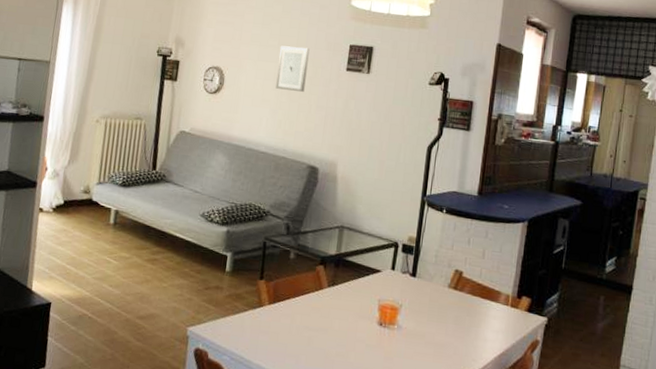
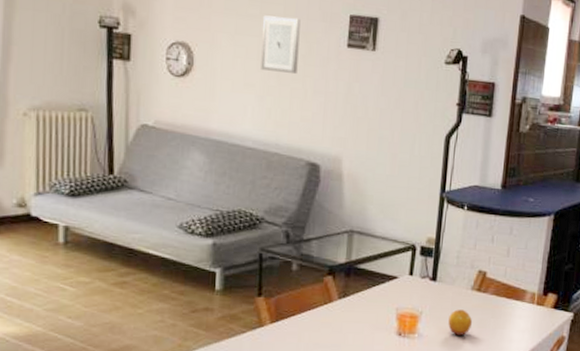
fruit: none [425,305,449,331] -> present [448,309,473,337]

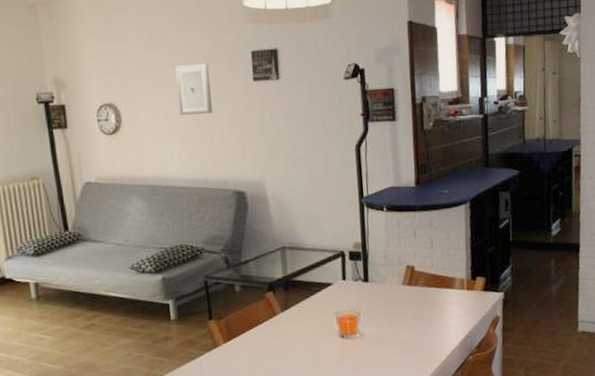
fruit: present [448,309,473,337] -> none [385,304,409,331]

